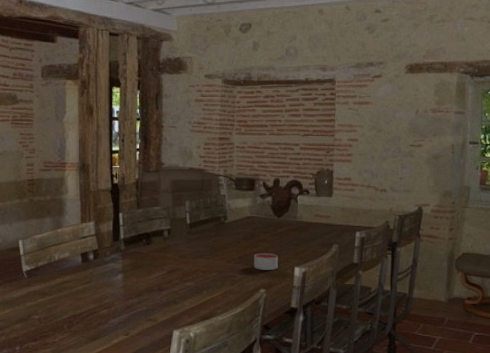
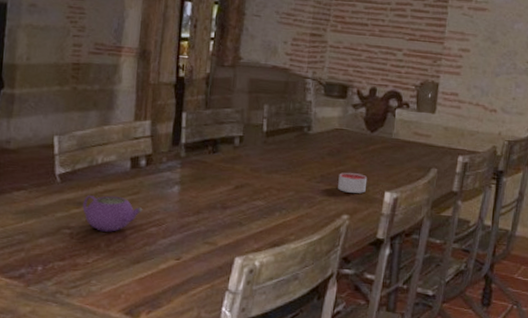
teapot: none [47,286,95,316] -> present [82,195,143,232]

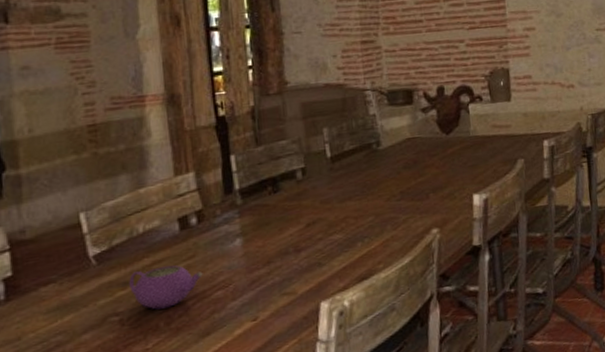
candle: present [338,172,368,193] -> none [420,181,452,205]

